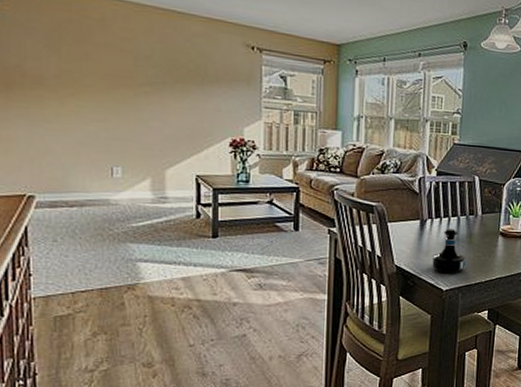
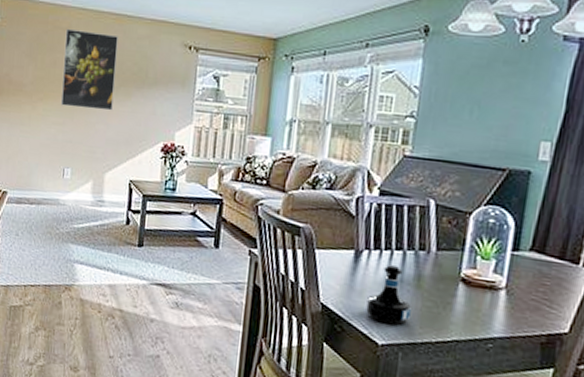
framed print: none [98,20,168,108] -> present [61,29,118,111]

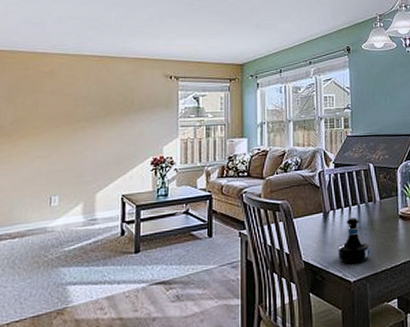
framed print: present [61,29,118,111] -> none [45,72,103,140]

